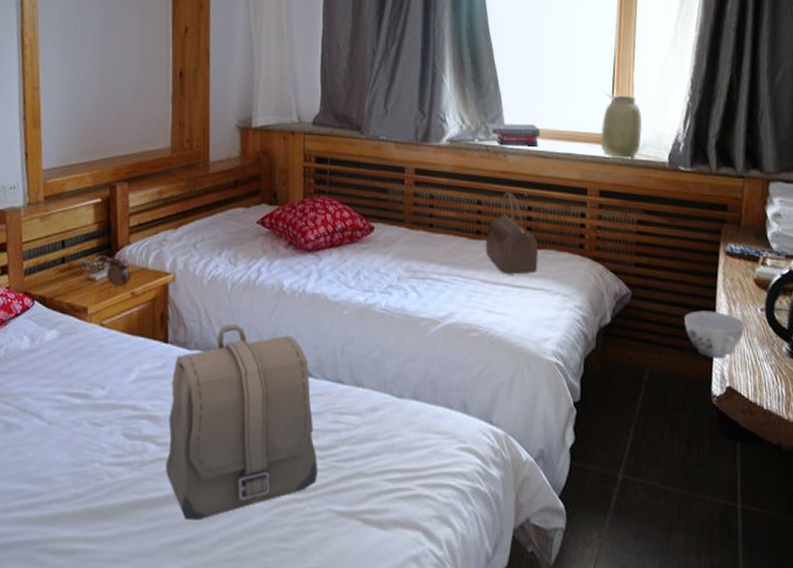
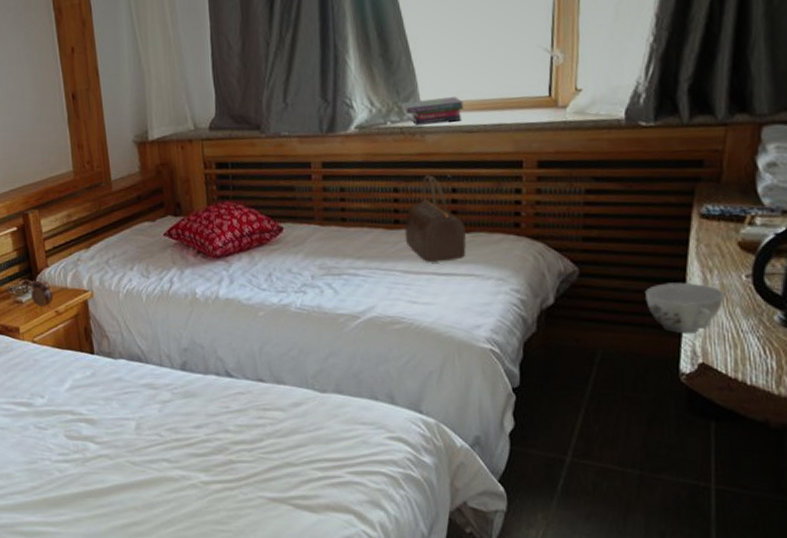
backpack: present [166,324,318,521] -> none [102,333,247,507]
vase: present [600,95,643,159] -> none [536,47,592,123]

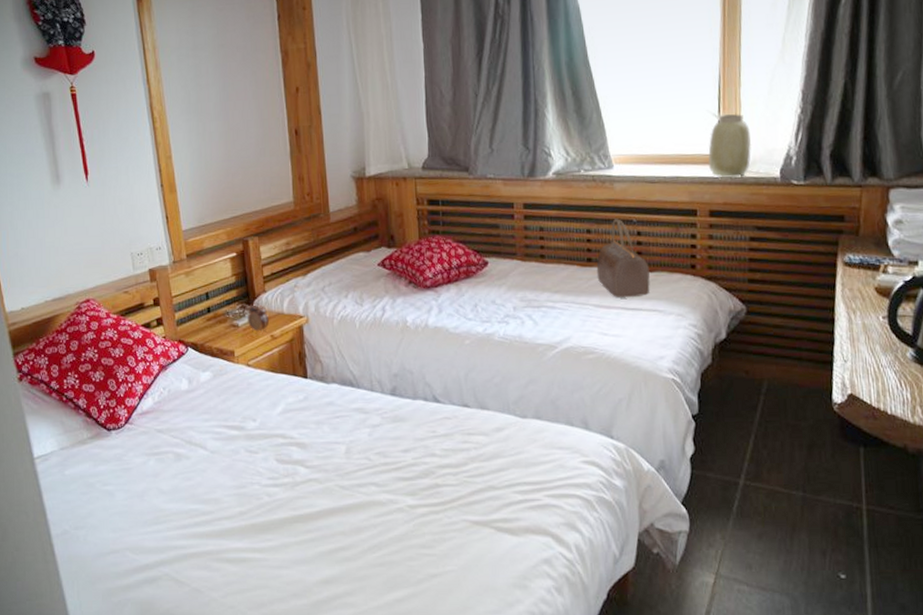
books: present [402,97,464,126] -> none [593,151,646,175]
vase: none [536,47,592,123] -> present [707,114,752,178]
teacup: present [645,282,724,334] -> none [802,321,866,368]

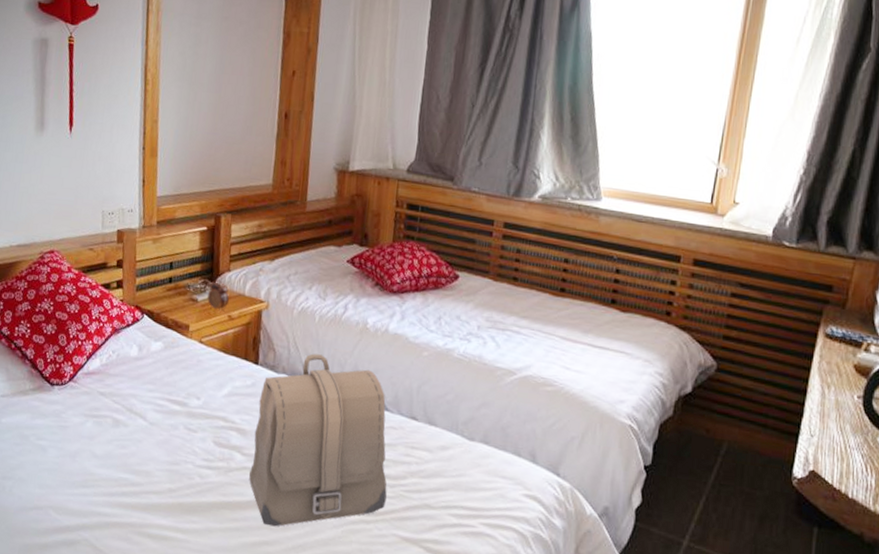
backpack: none [314,359,451,532] -> present [249,353,387,527]
handbag: present [596,219,650,297] -> none [567,252,623,336]
vase: present [707,114,752,178] -> none [700,163,748,230]

